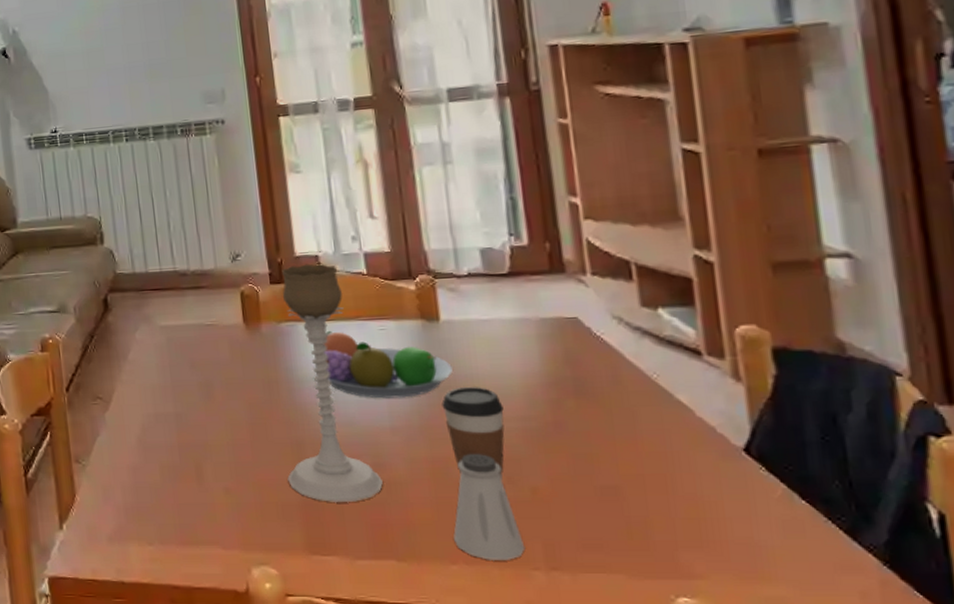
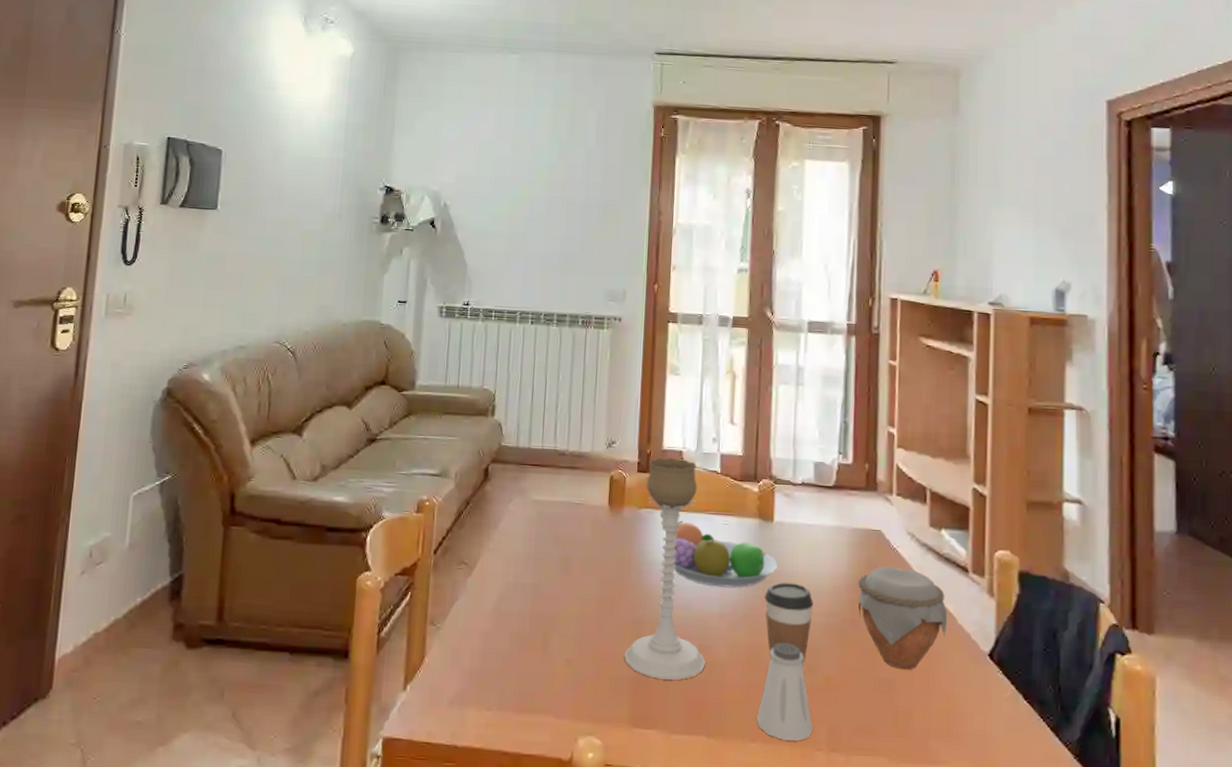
jar: none [556,357,682,474] -> present [858,566,948,670]

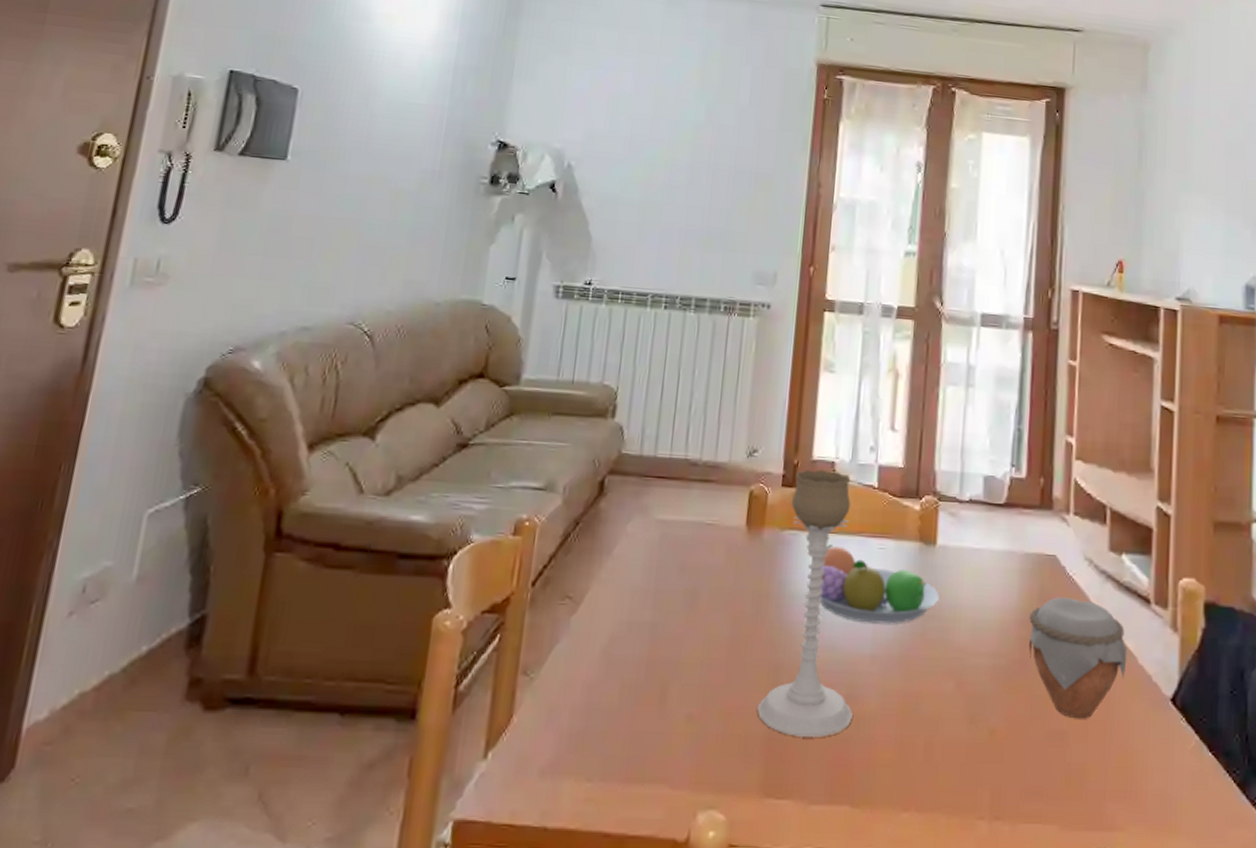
saltshaker: present [757,642,813,741] -> none [910,689,975,808]
coffee cup: present [764,582,813,669] -> none [923,617,979,720]

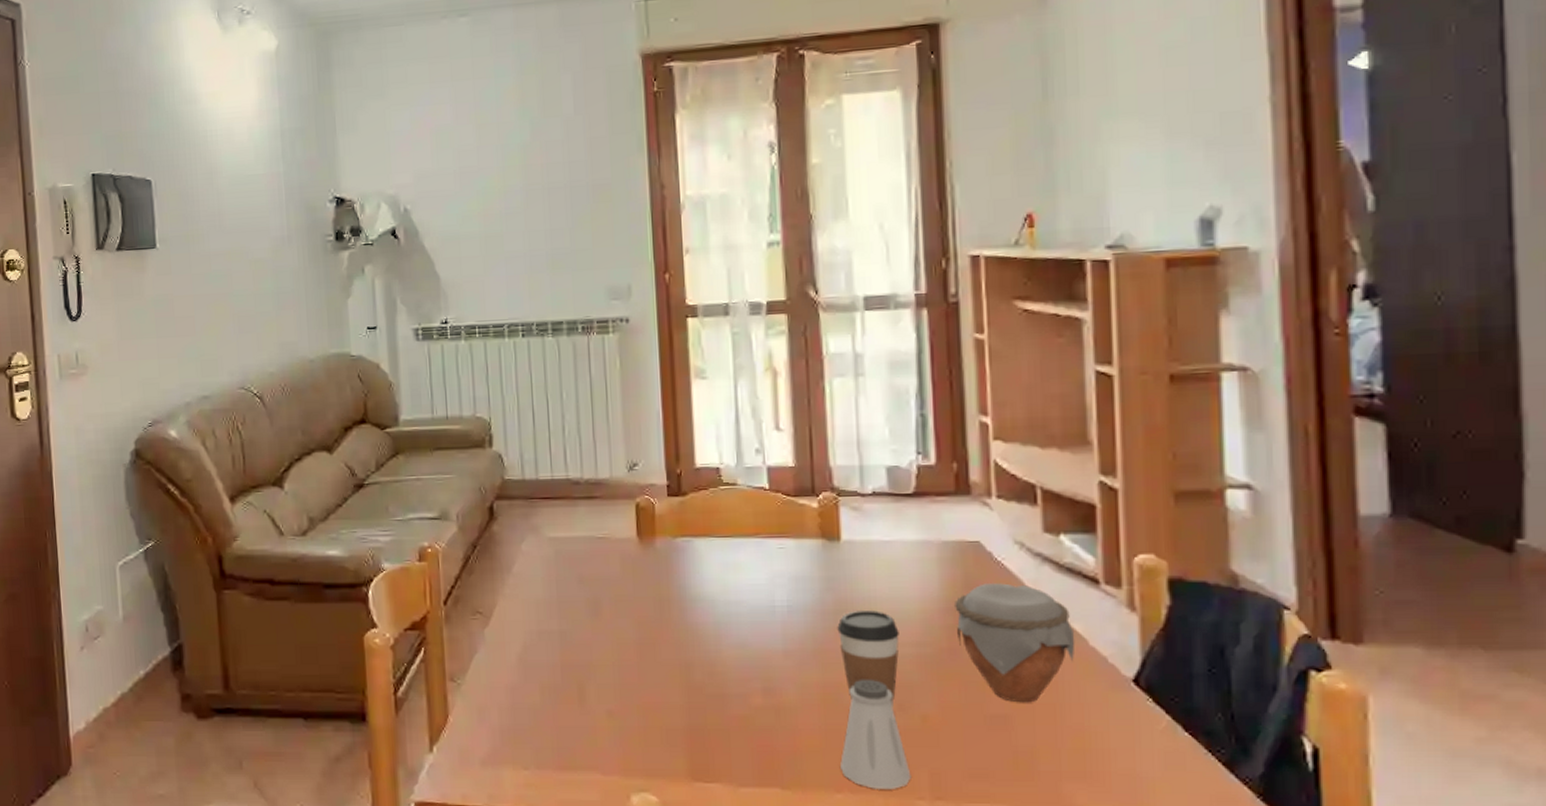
candle holder: present [757,469,853,738] -> none [674,476,772,728]
fruit bowl: present [807,543,939,624] -> none [707,547,850,620]
saltshaker: none [910,689,975,808] -> present [840,679,911,789]
coffee cup: none [923,617,979,720] -> present [837,611,899,708]

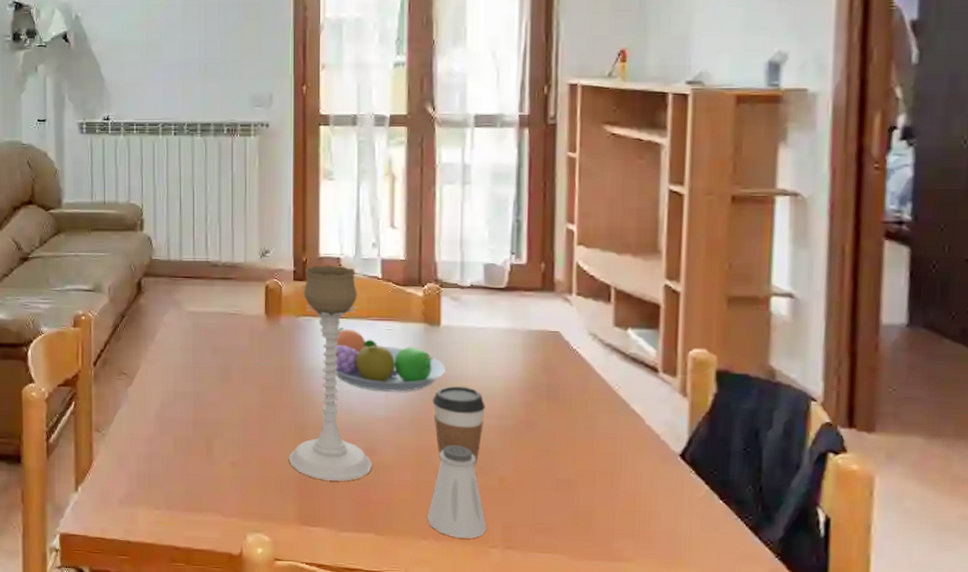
candle holder: none [674,476,772,728] -> present [288,265,372,481]
fruit bowl: none [707,547,850,620] -> present [323,327,446,392]
jar: present [955,583,1075,703] -> none [534,368,634,471]

